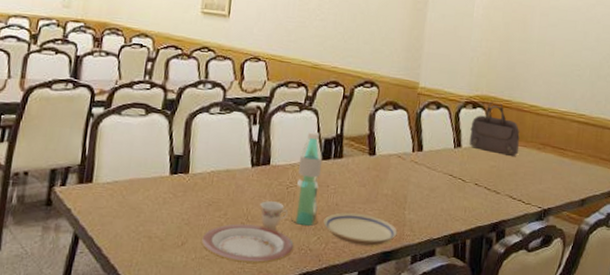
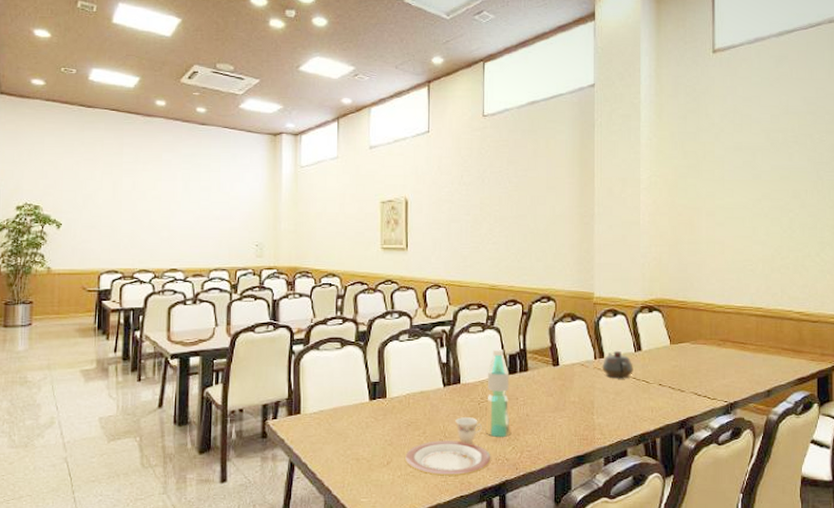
plate: present [323,212,398,246] -> none [516,421,588,451]
teapot: none [419,144,451,174] -> present [603,350,633,378]
handbag: present [469,99,520,157] -> none [649,301,699,355]

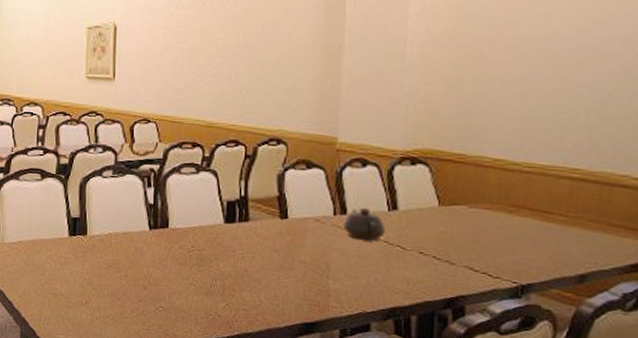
plate: present [405,440,491,476] -> none [105,285,201,326]
teacup: present [455,417,483,444] -> none [161,264,192,294]
water bottle: present [485,348,511,437] -> none [195,193,226,291]

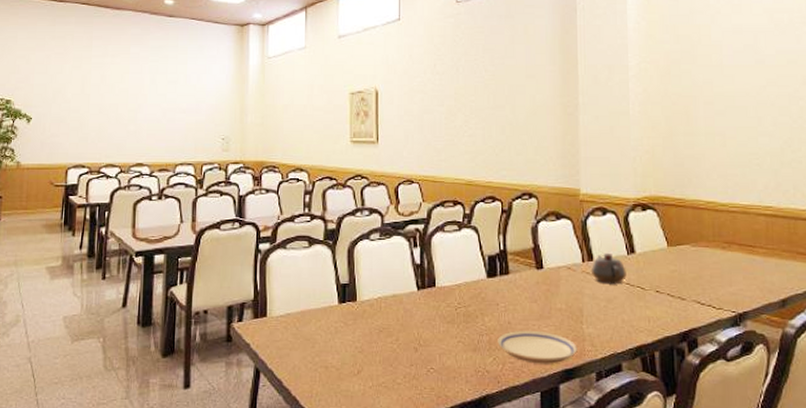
plate: none [232,278,321,316] -> present [497,330,577,364]

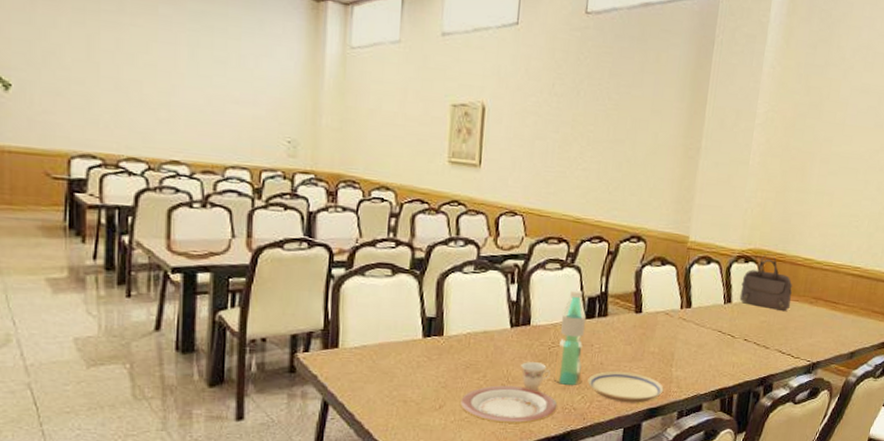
plate: none [377,349,470,388] -> present [460,385,558,424]
teacup: none [430,324,461,354] -> present [521,362,551,391]
water bottle: none [463,249,491,346] -> present [553,289,586,385]
teapot: present [592,252,627,283] -> none [688,300,721,331]
handbag: none [642,199,701,259] -> present [739,253,793,312]

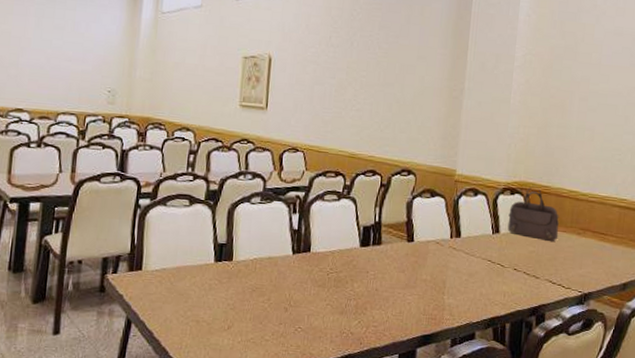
plate: present [460,385,558,424] -> none [247,308,336,346]
teacup: present [521,362,551,391] -> none [302,287,330,315]
water bottle: present [553,289,586,385] -> none [332,219,361,310]
plate: present [587,371,664,403] -> none [364,297,437,330]

